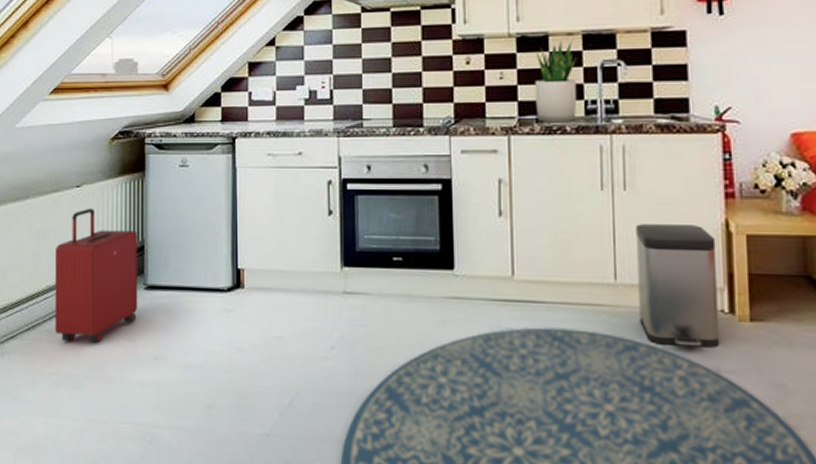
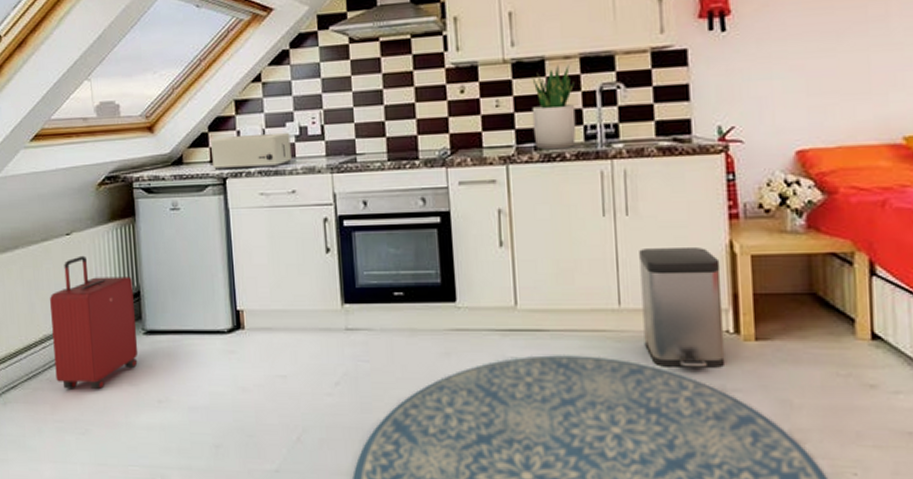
toaster: none [223,96,300,131] -> present [211,133,292,171]

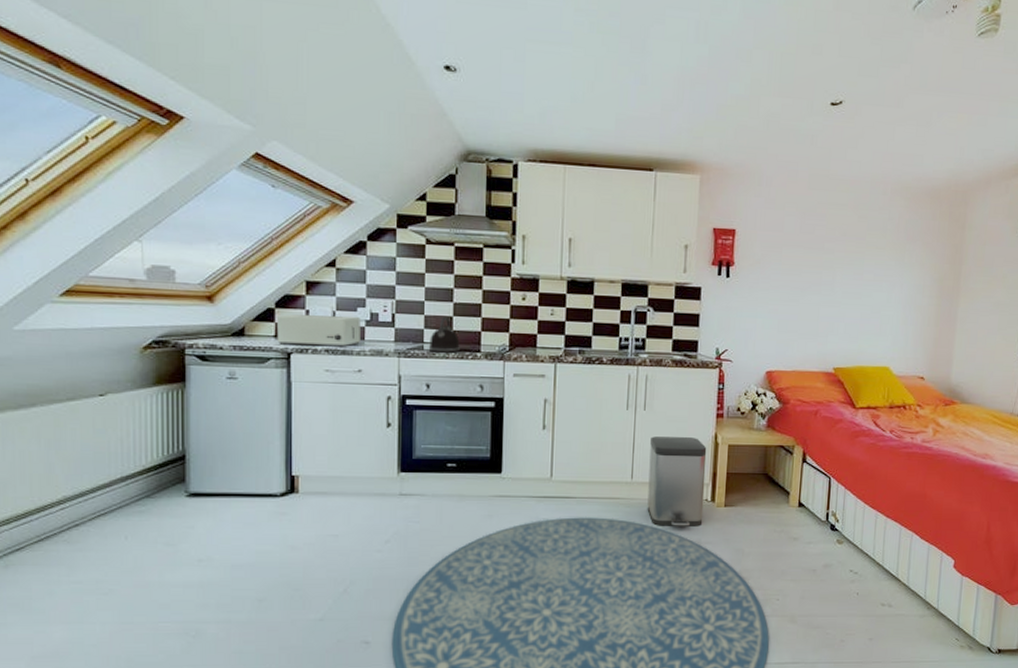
suitcase: present [50,255,138,390] -> none [74,417,179,551]
kettle: none [362,121,396,166] -> present [429,316,460,354]
planter: present [532,64,576,150] -> none [579,287,615,355]

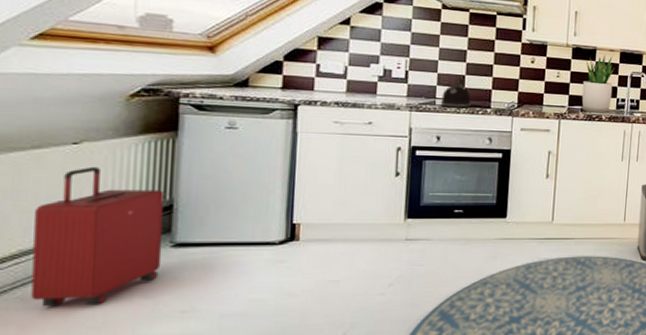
suitcase: none [74,417,179,551] -> present [31,166,164,307]
toaster: present [277,314,361,348] -> none [284,67,373,102]
planter: none [579,287,615,355] -> present [581,55,614,113]

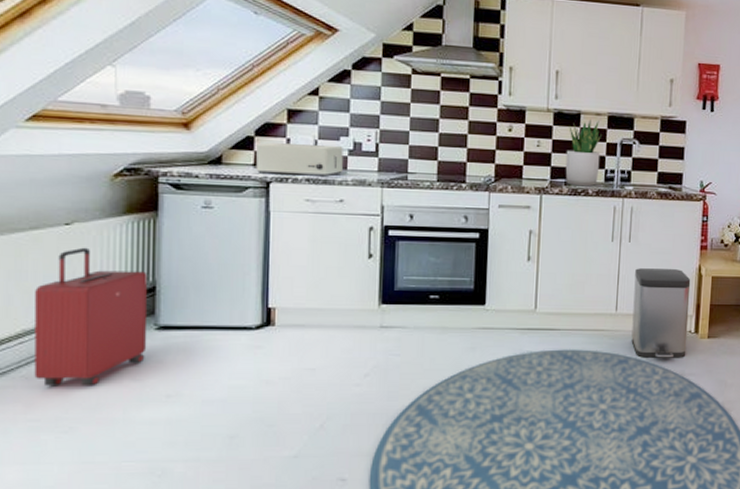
toaster: none [284,67,373,102] -> present [256,142,343,178]
kettle: present [441,74,471,109] -> none [413,146,445,185]

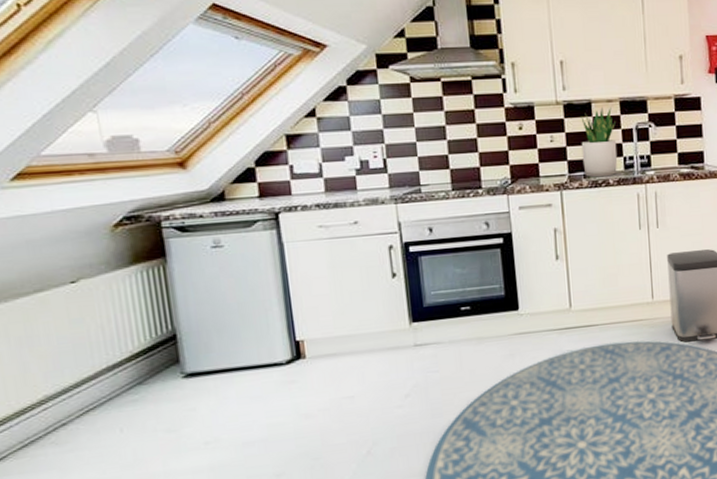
suitcase: present [34,247,148,387] -> none [51,303,177,450]
toaster: present [256,142,343,178] -> none [259,167,353,206]

